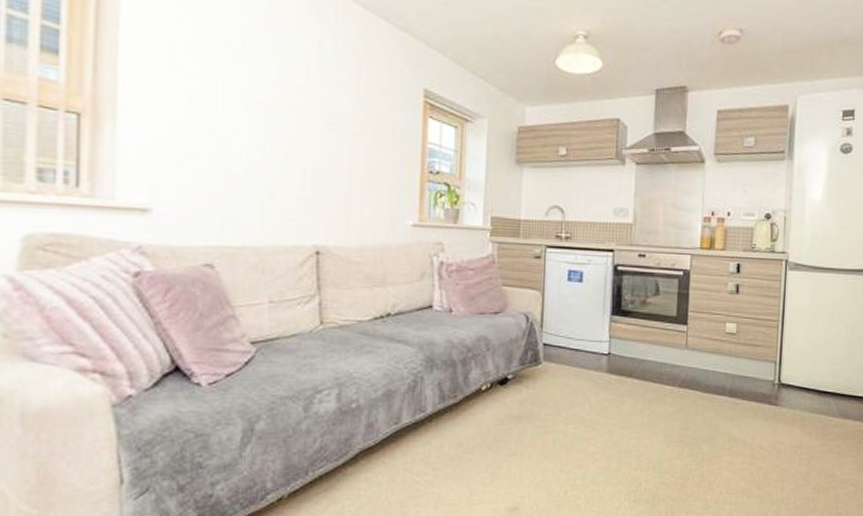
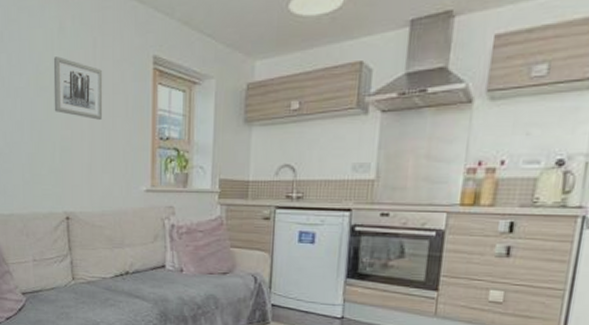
wall art: none [307,75,368,147] -> present [53,56,103,120]

